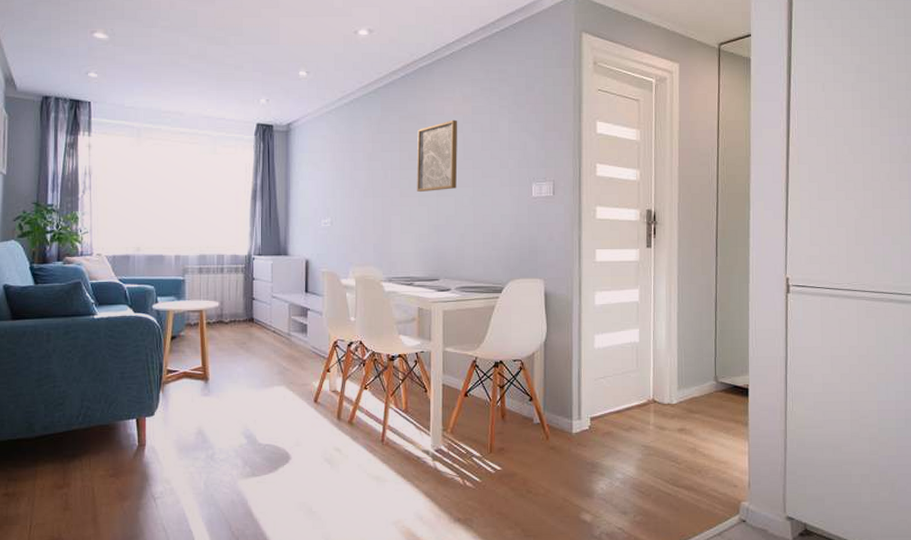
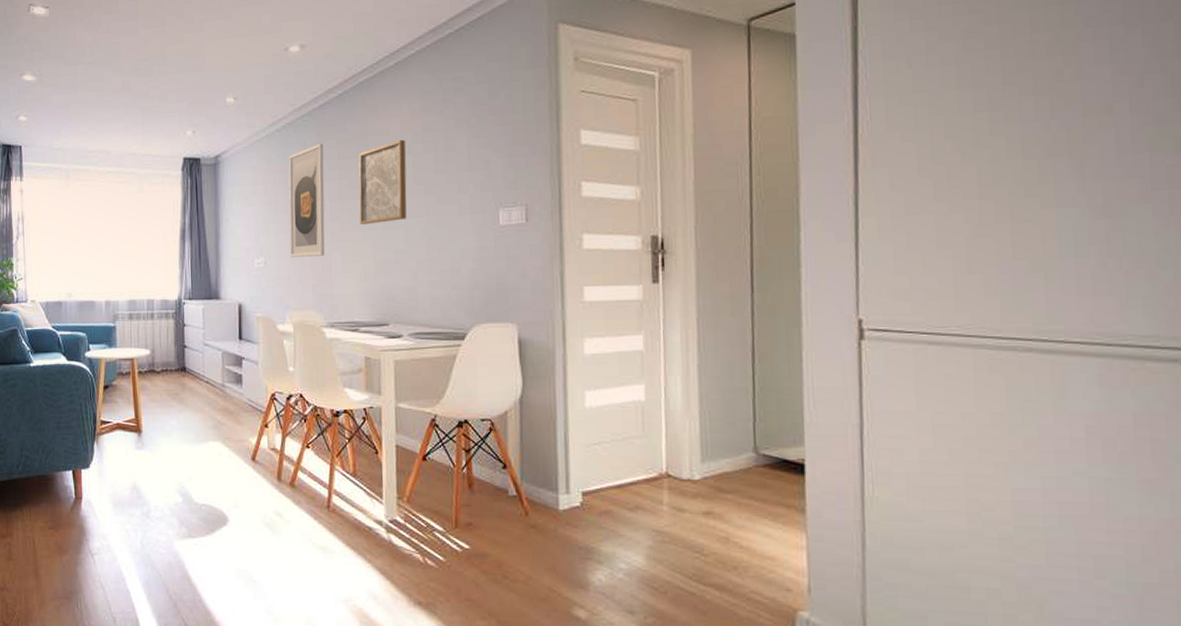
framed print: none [354,118,387,219] -> present [289,143,325,257]

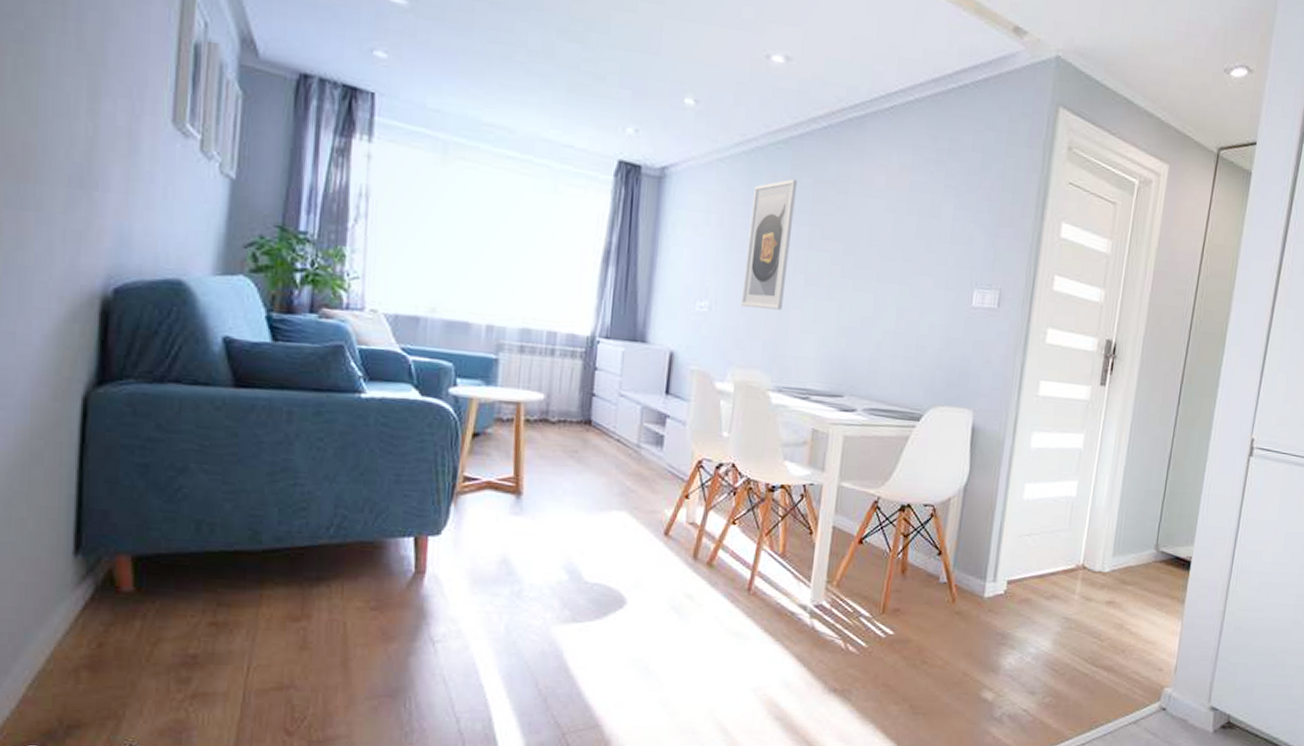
wall art: present [359,139,407,225] -> none [827,193,890,284]

